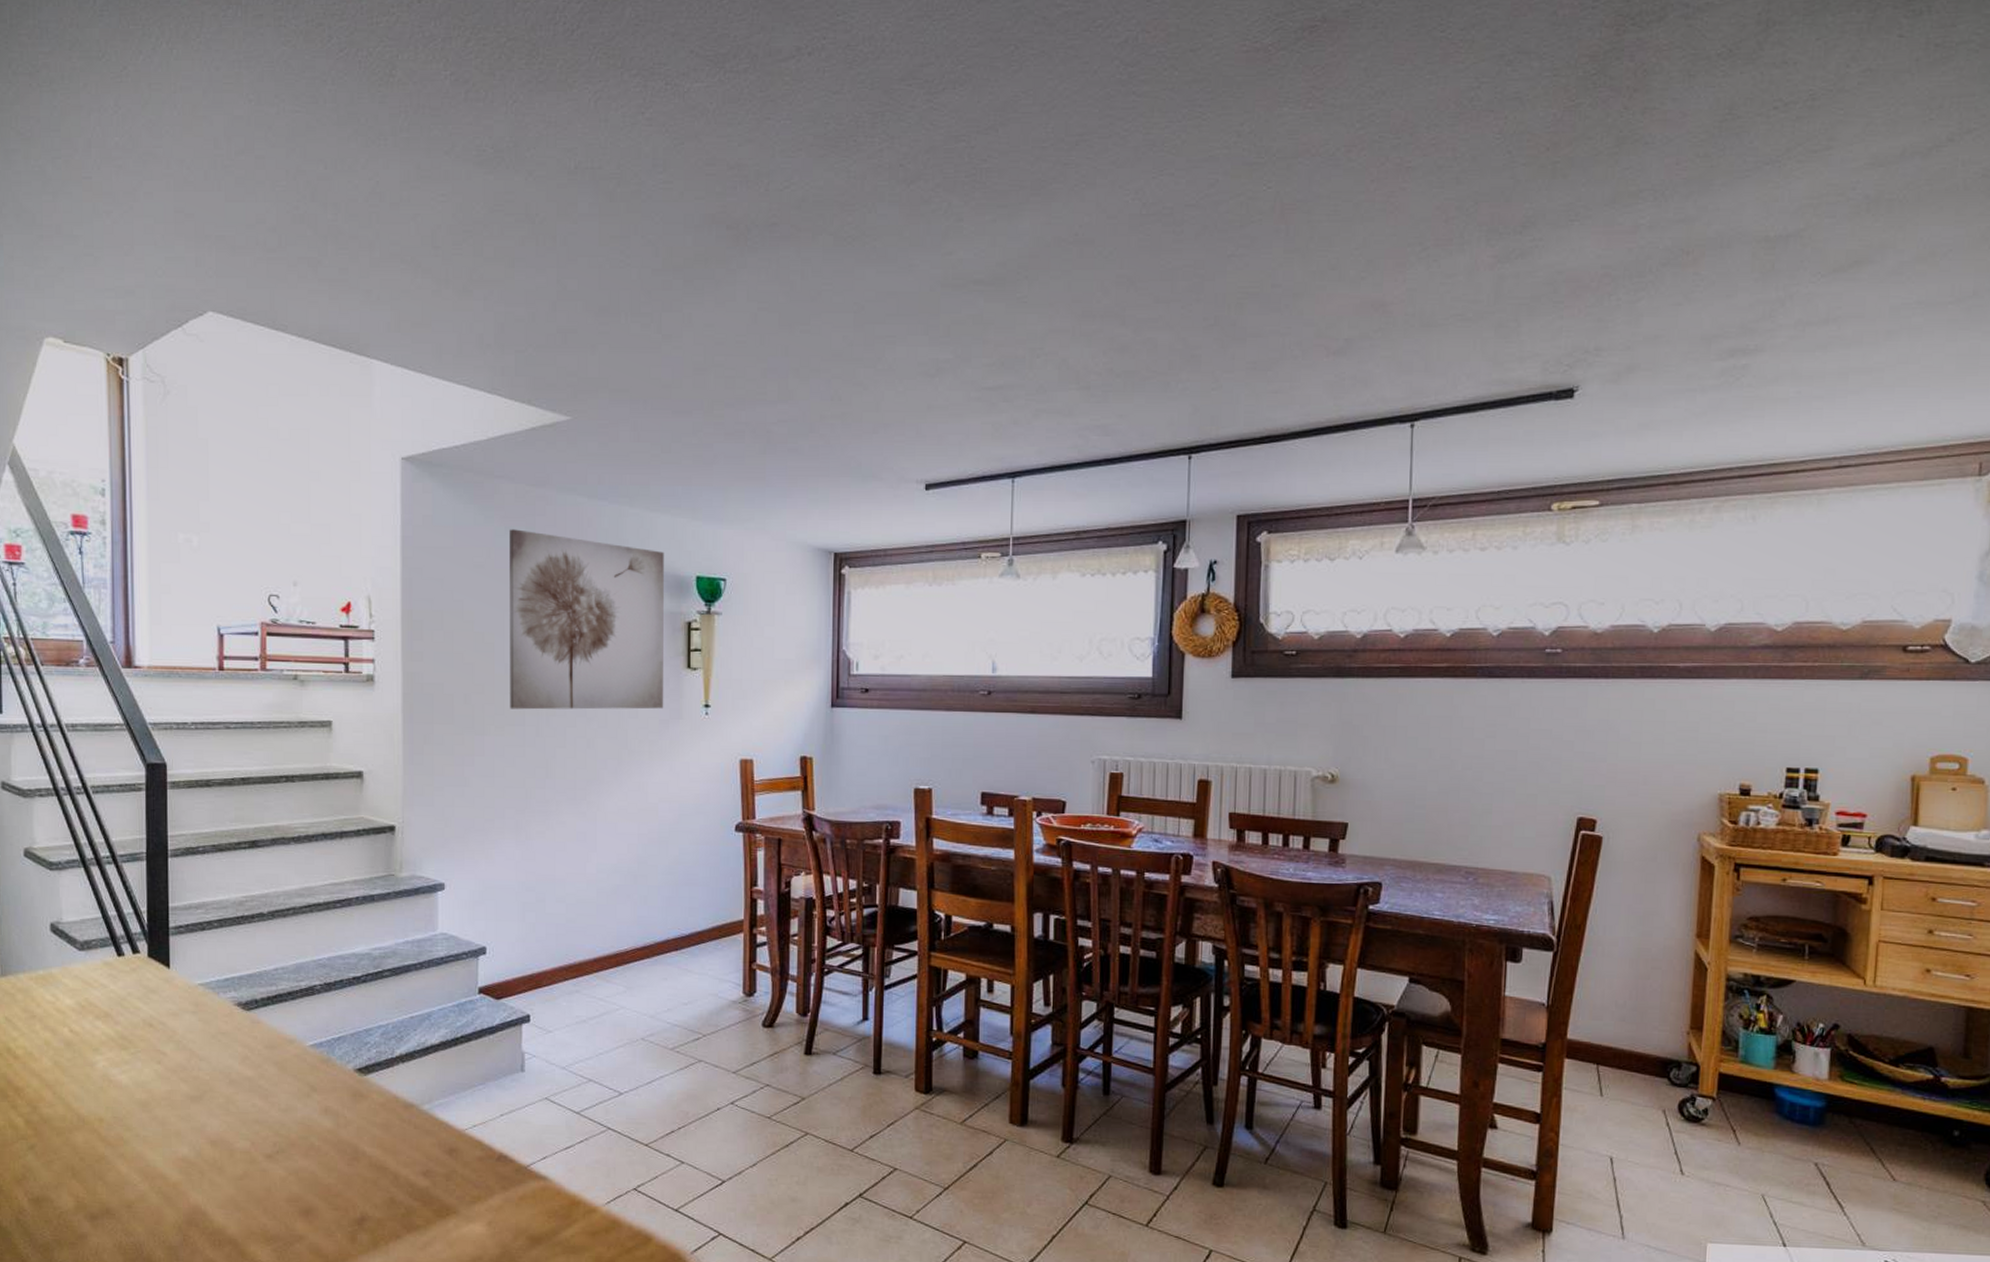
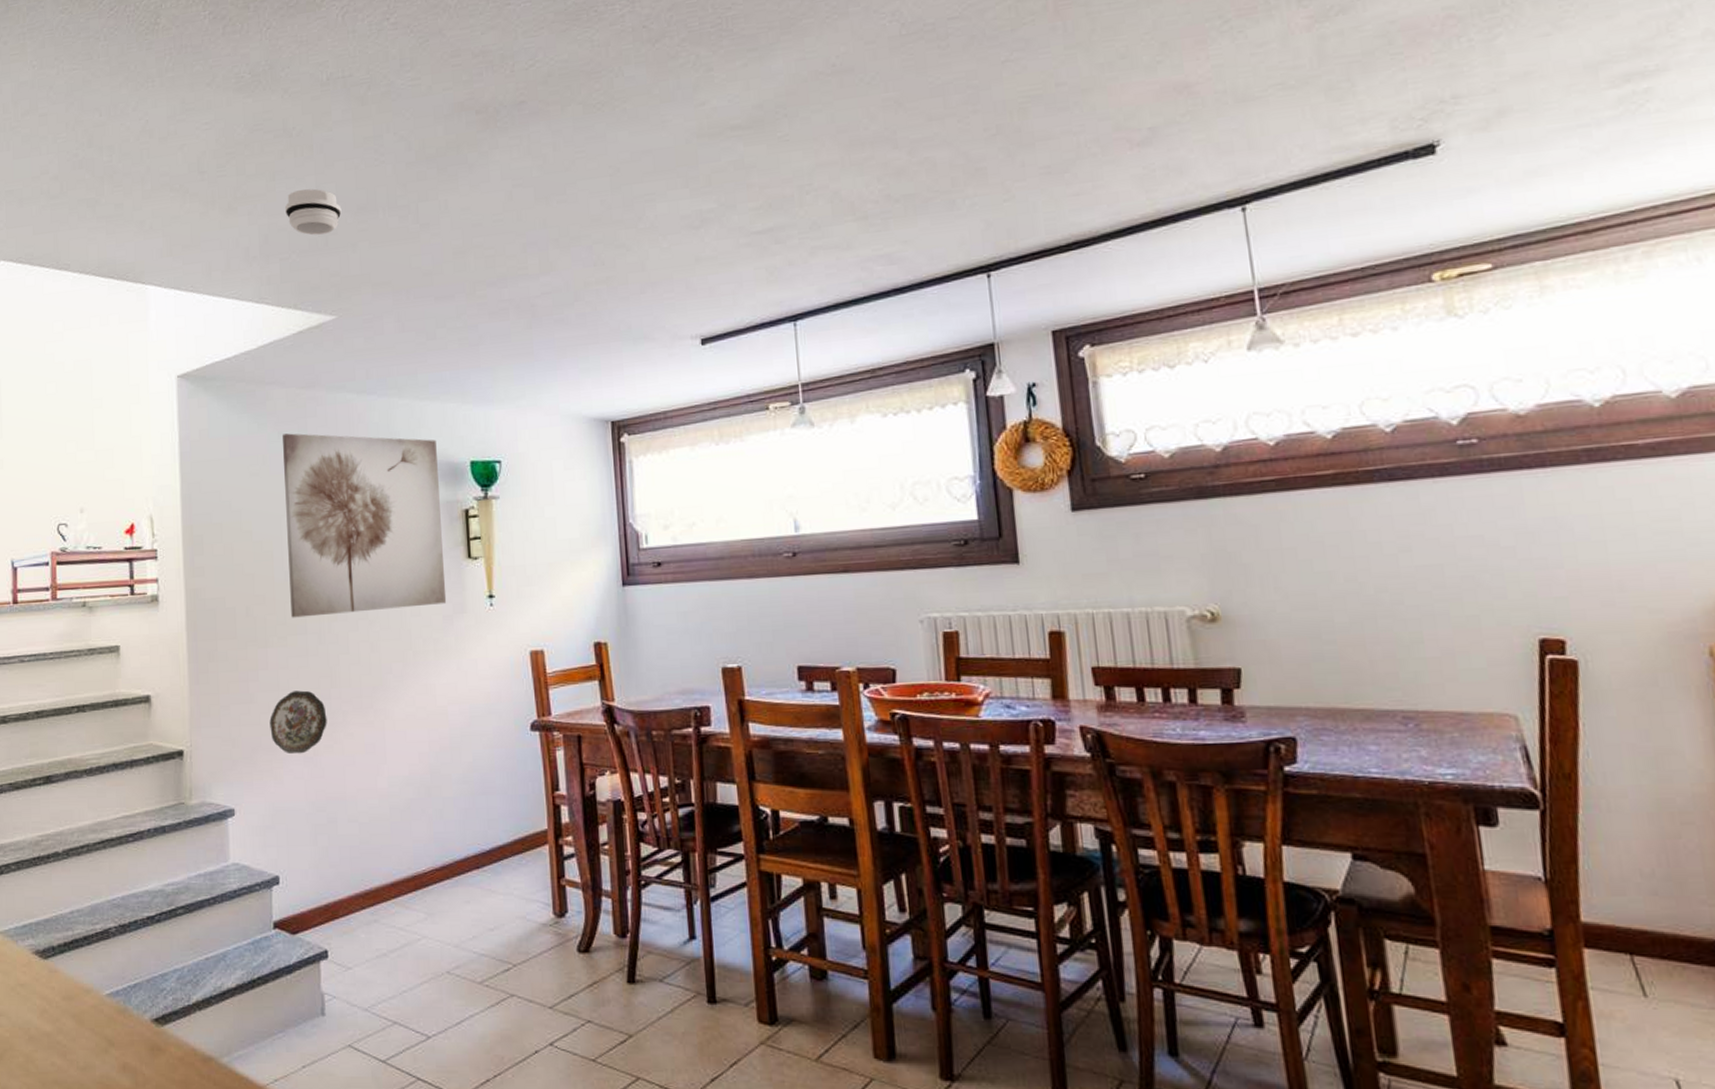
decorative plate: none [483,778,541,837] -> present [269,690,327,754]
smoke detector: none [524,280,583,331] -> present [285,188,342,236]

